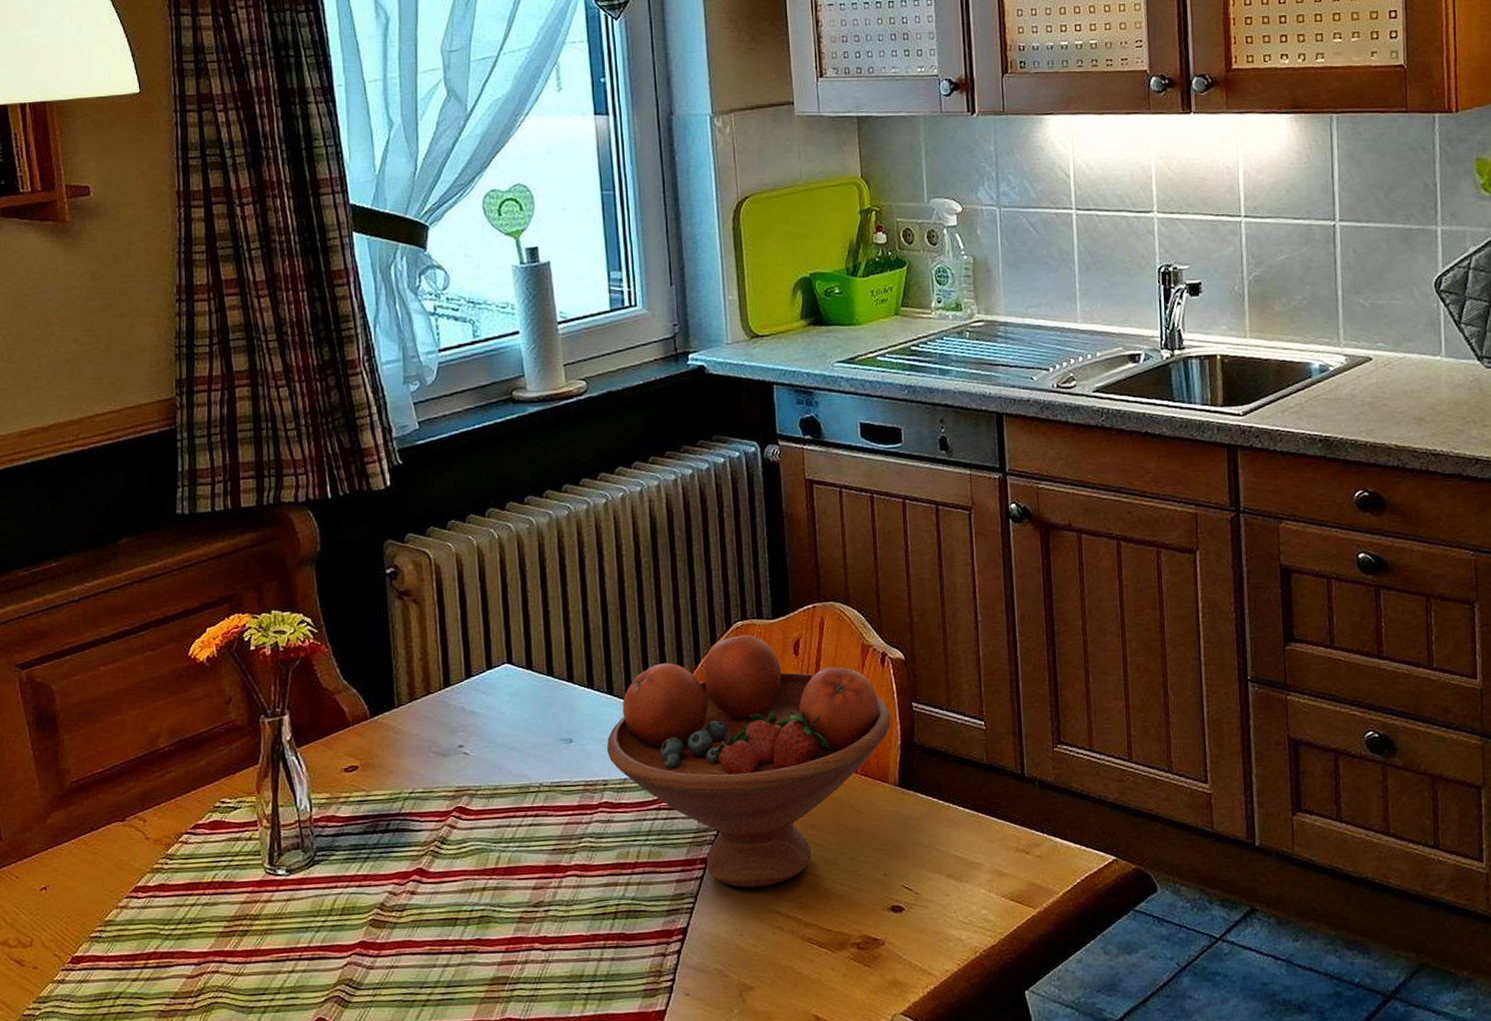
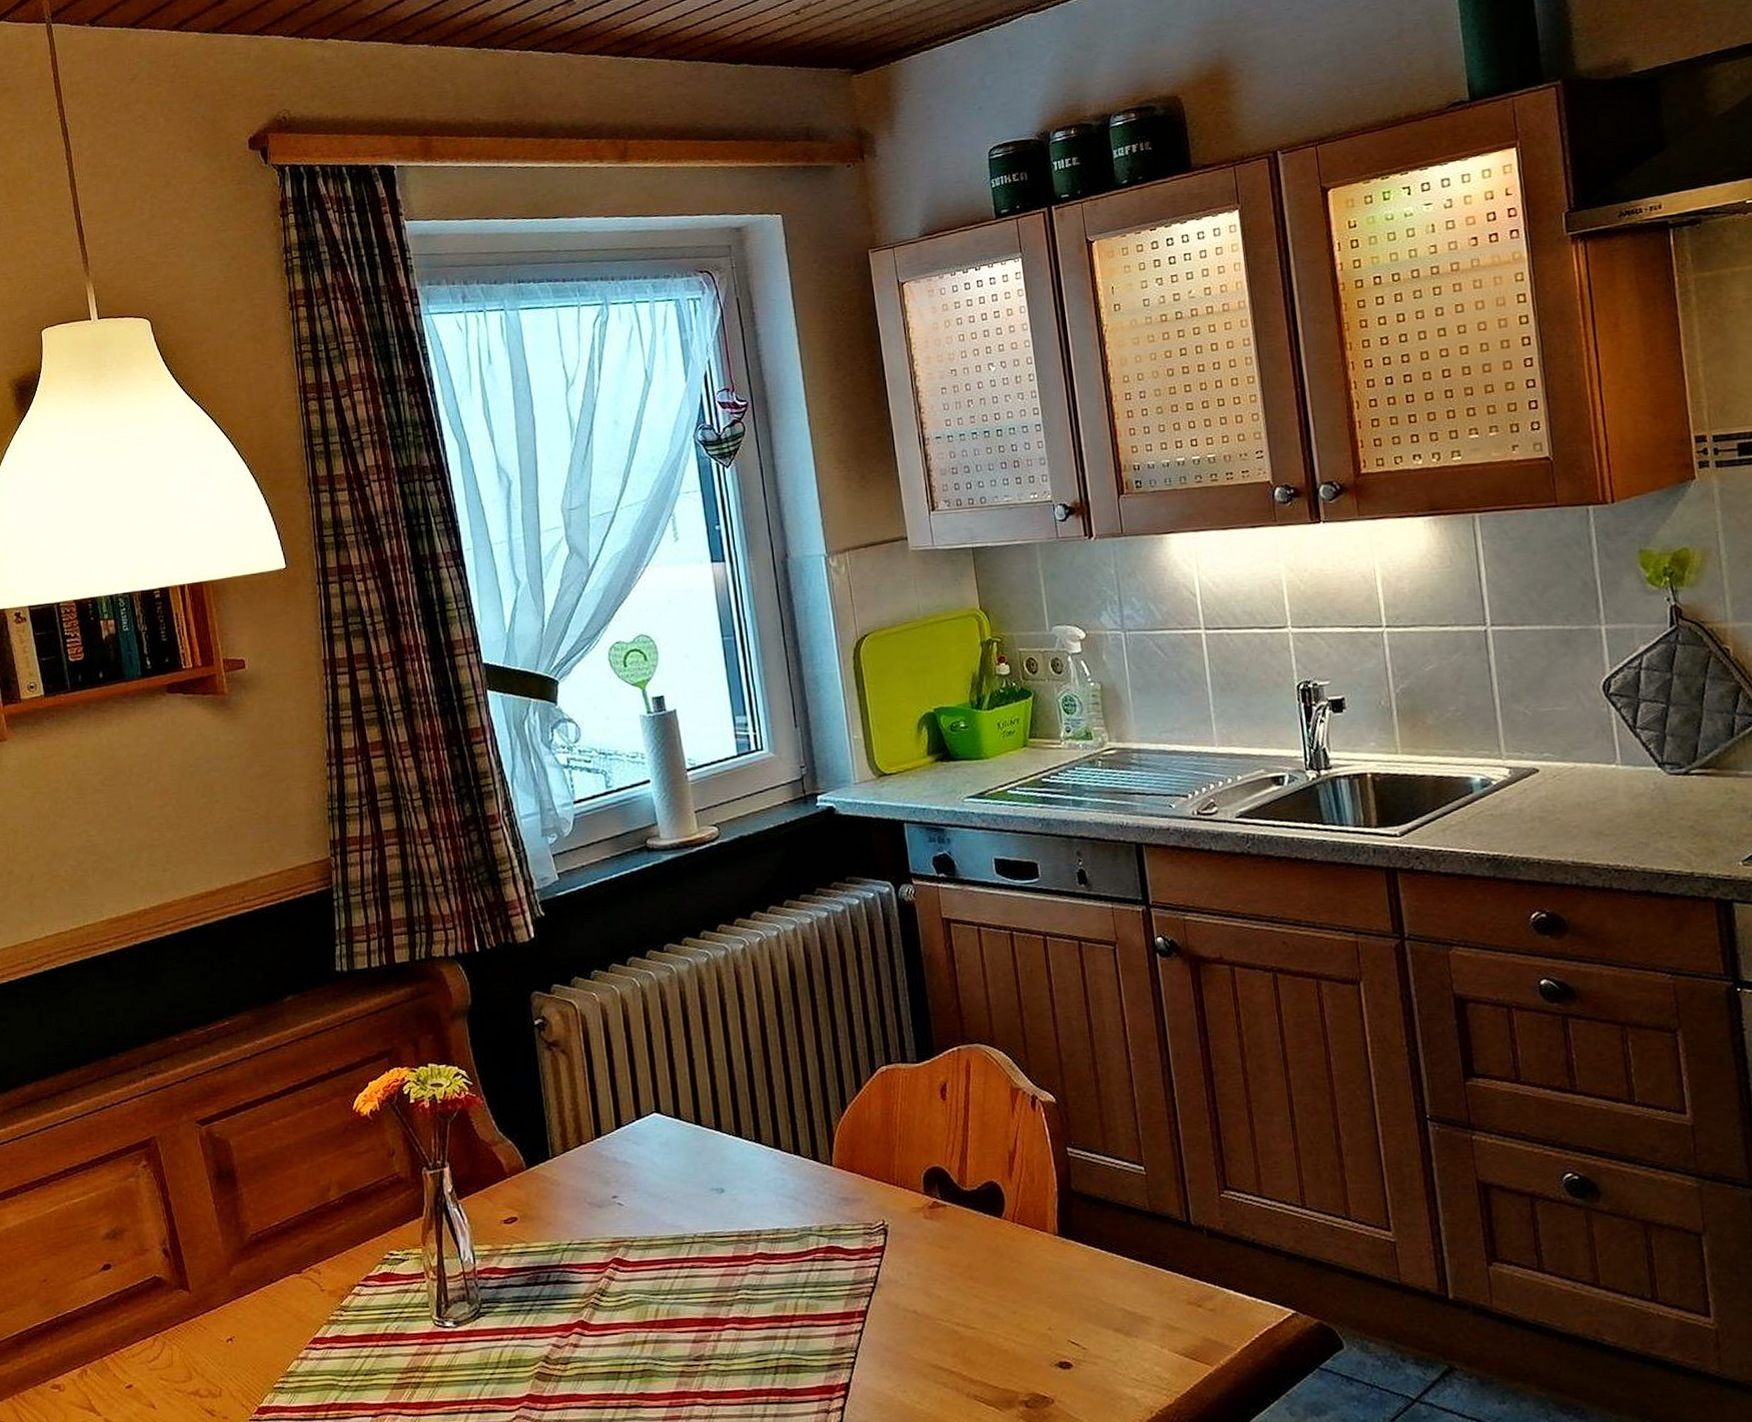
fruit bowl: present [606,634,891,888] -> none [758,1079,1046,1343]

